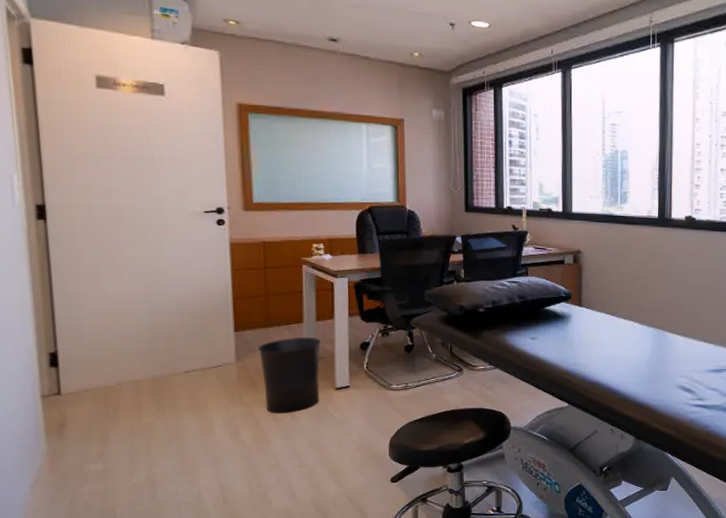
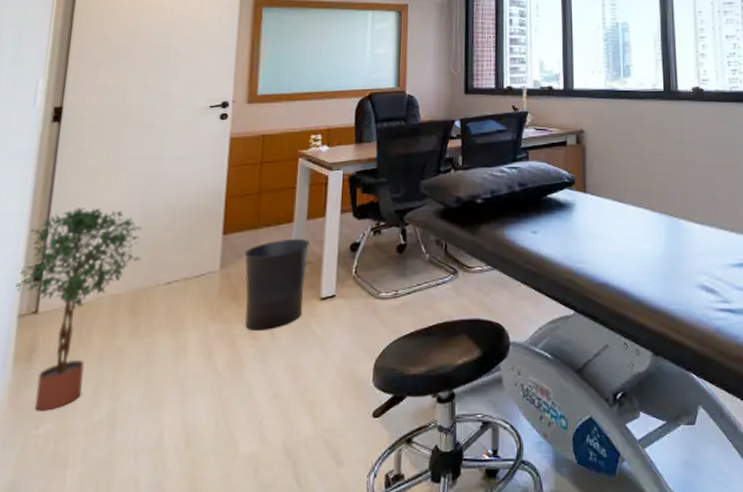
potted tree: none [32,302,156,474] -> present [14,206,142,411]

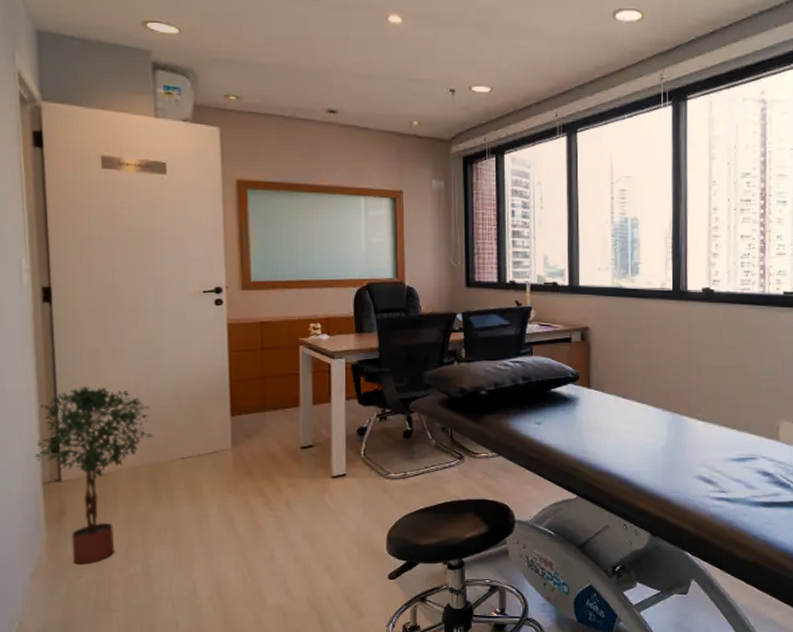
waste bin: present [244,239,310,330] -> none [253,422,317,503]

